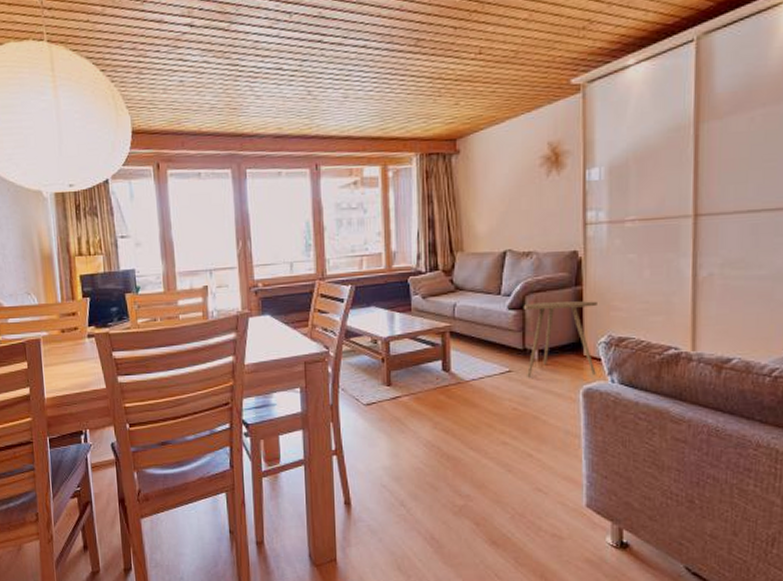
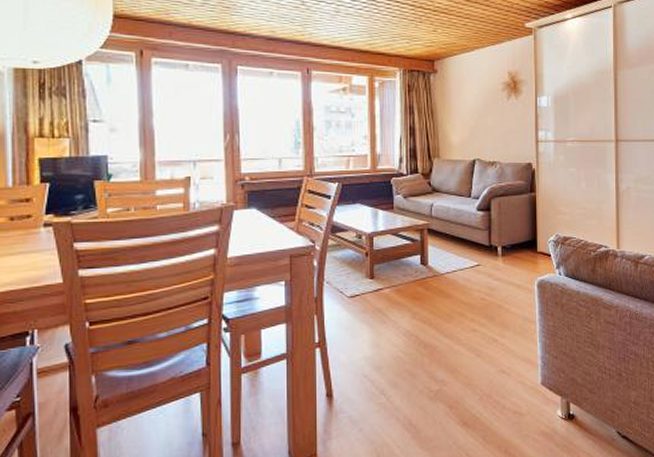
side table: present [523,301,597,378] -> none [489,206,547,271]

